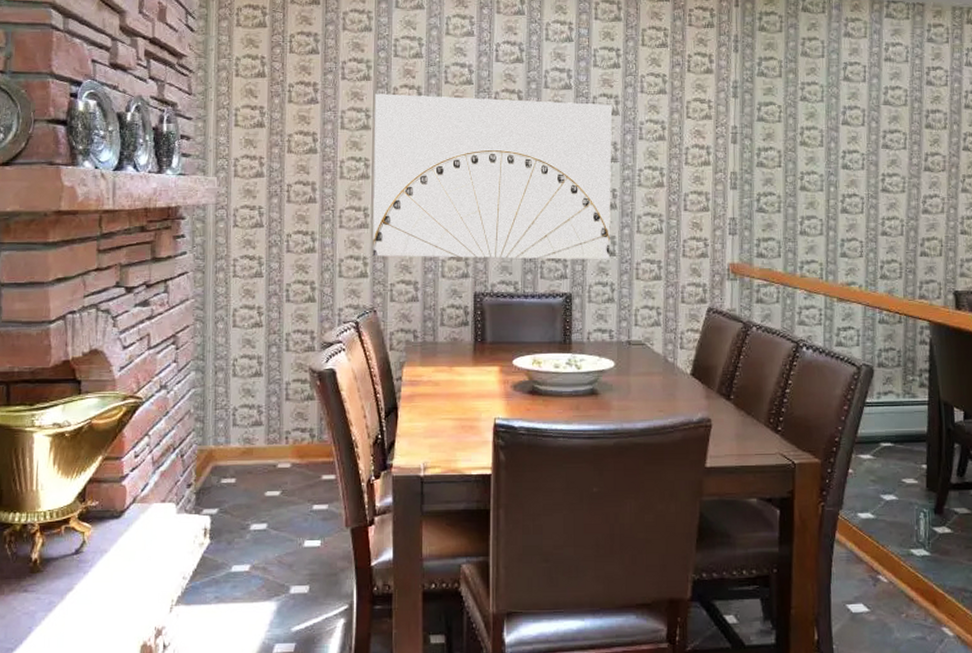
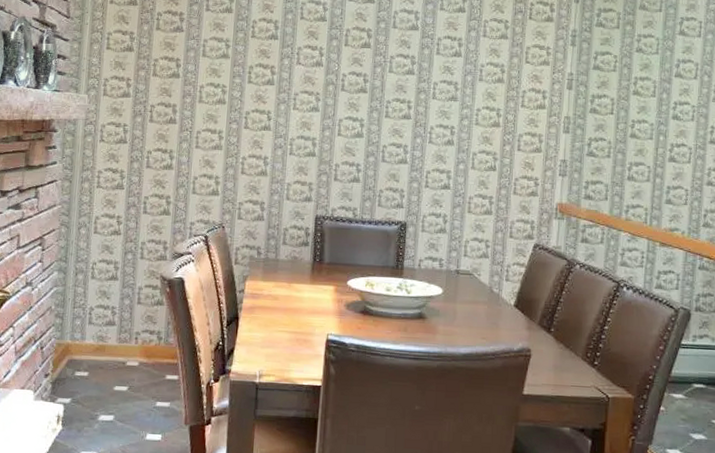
wall art: present [372,94,613,260] -> none [224,25,456,193]

